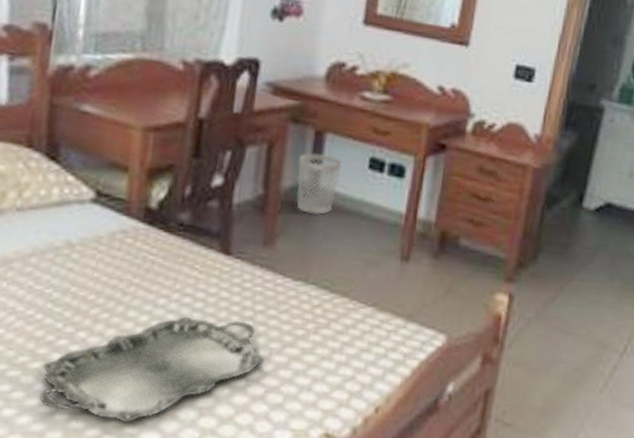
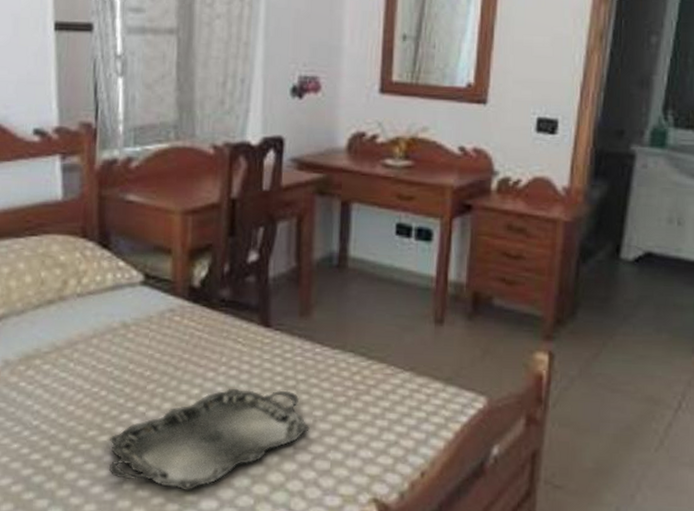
wastebasket: present [296,153,342,215] -> none [327,224,369,284]

